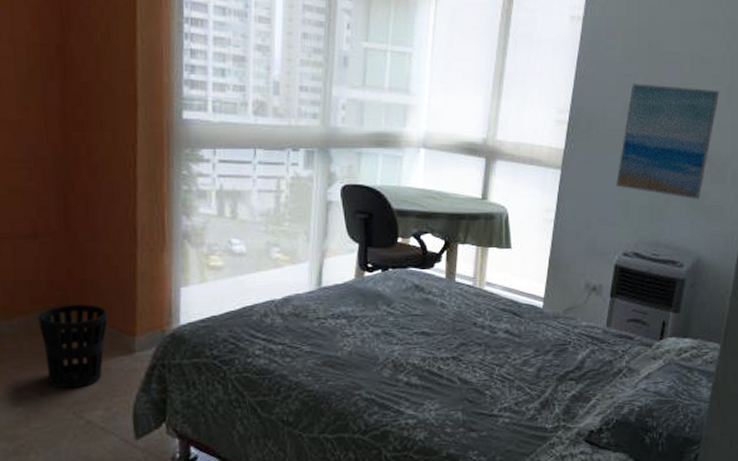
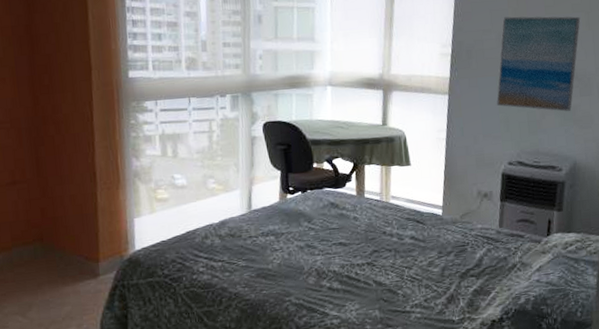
wastebasket: present [38,304,109,389] -> none [19,237,76,311]

